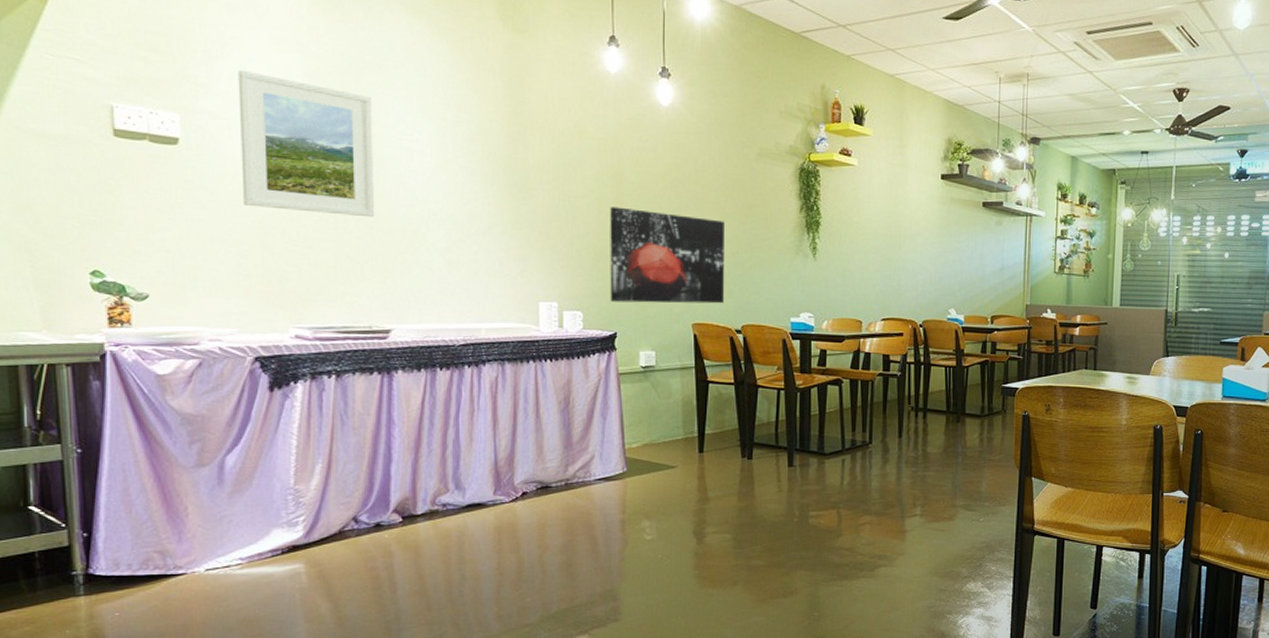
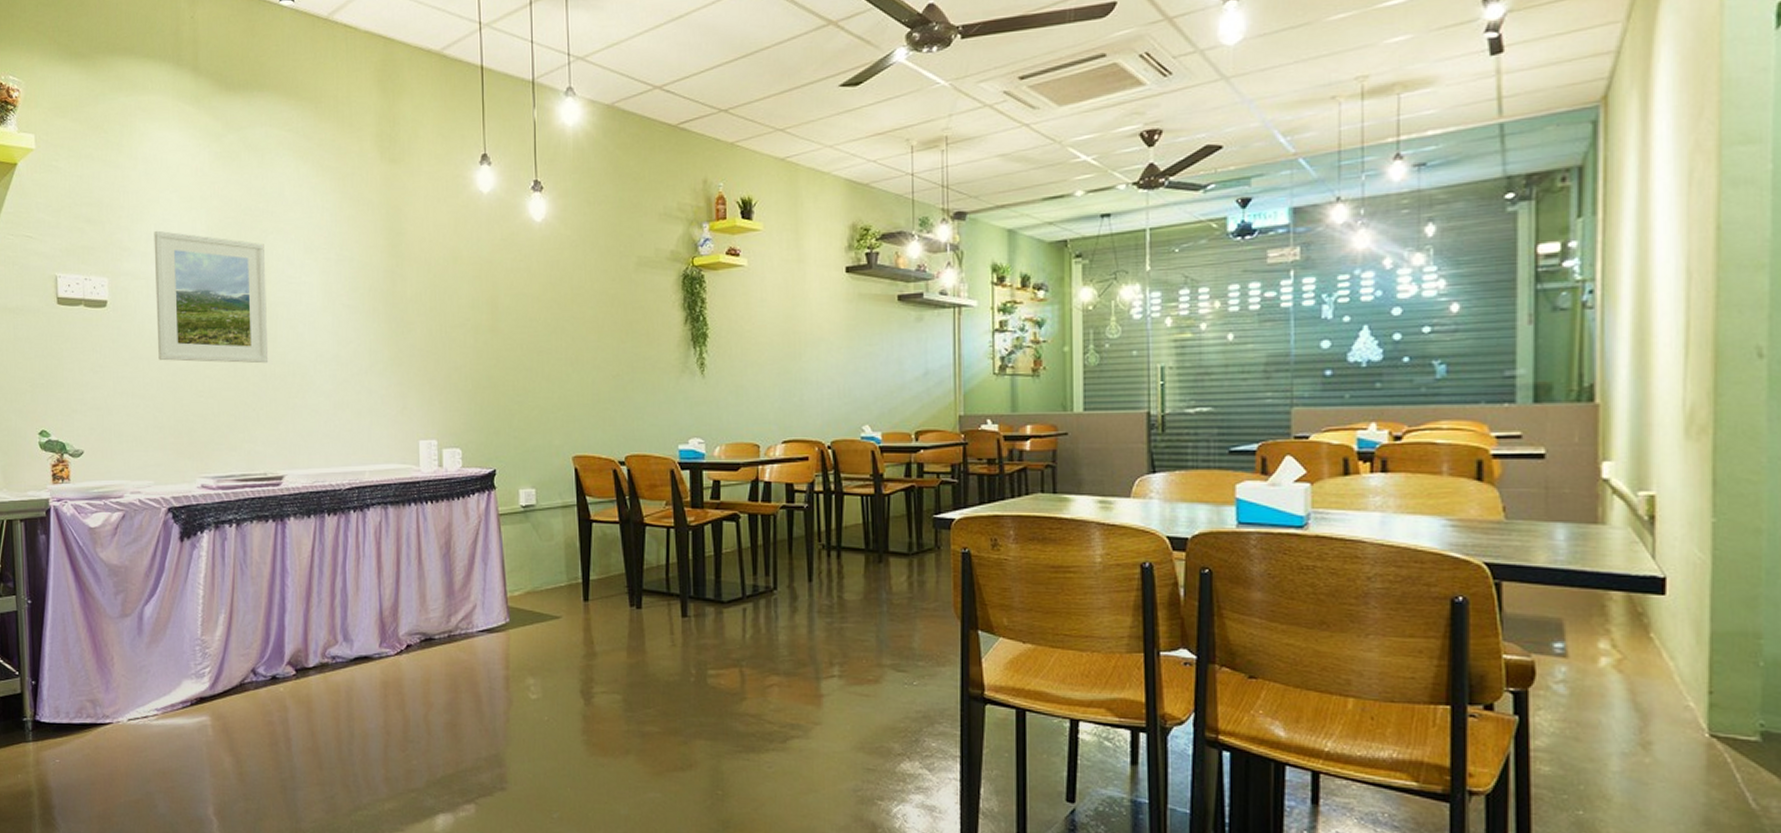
wall art: present [610,207,725,304] -> none [486,334,606,437]

